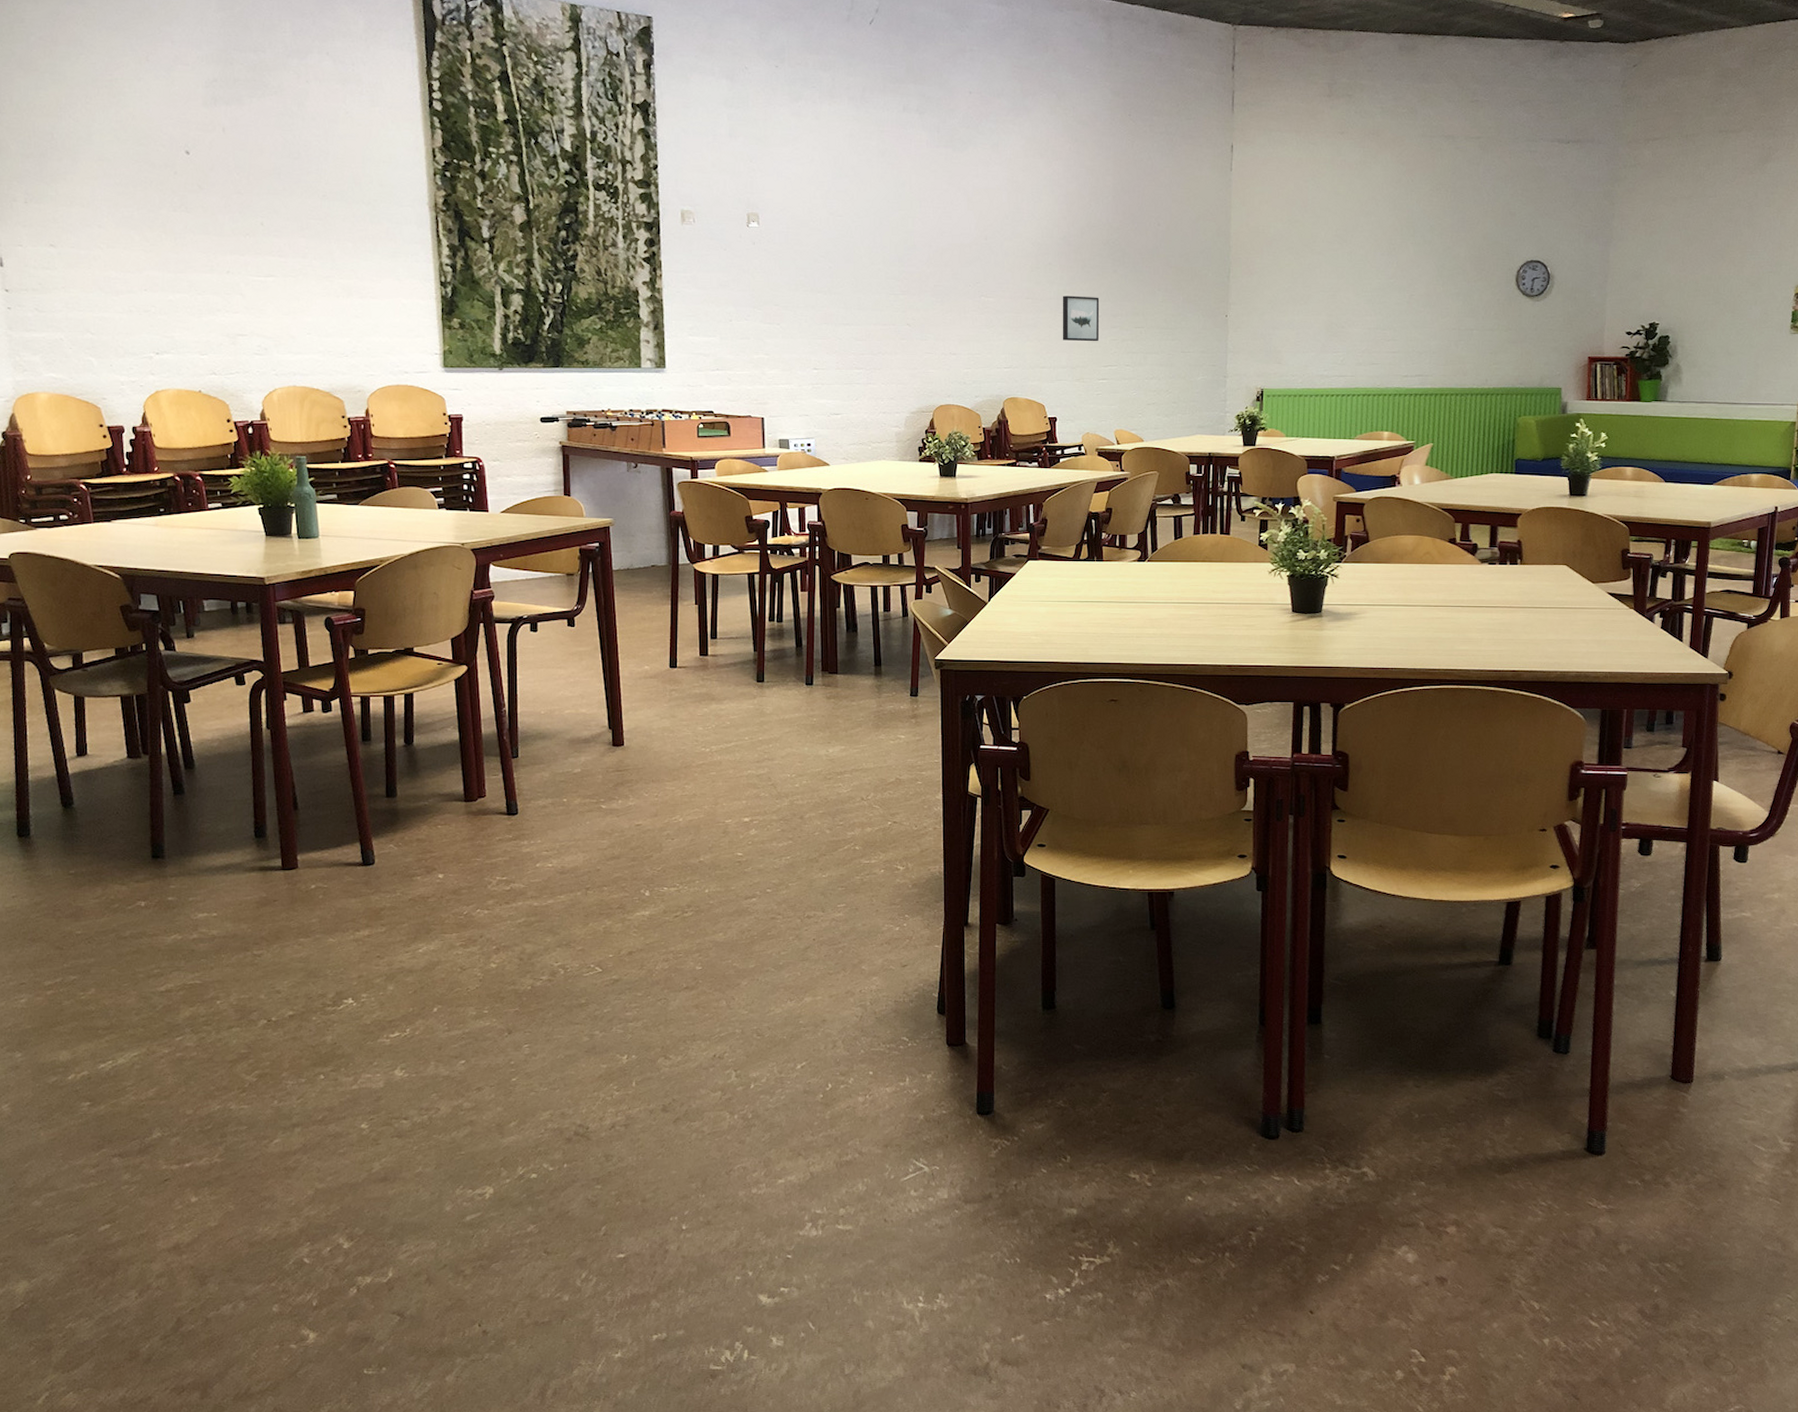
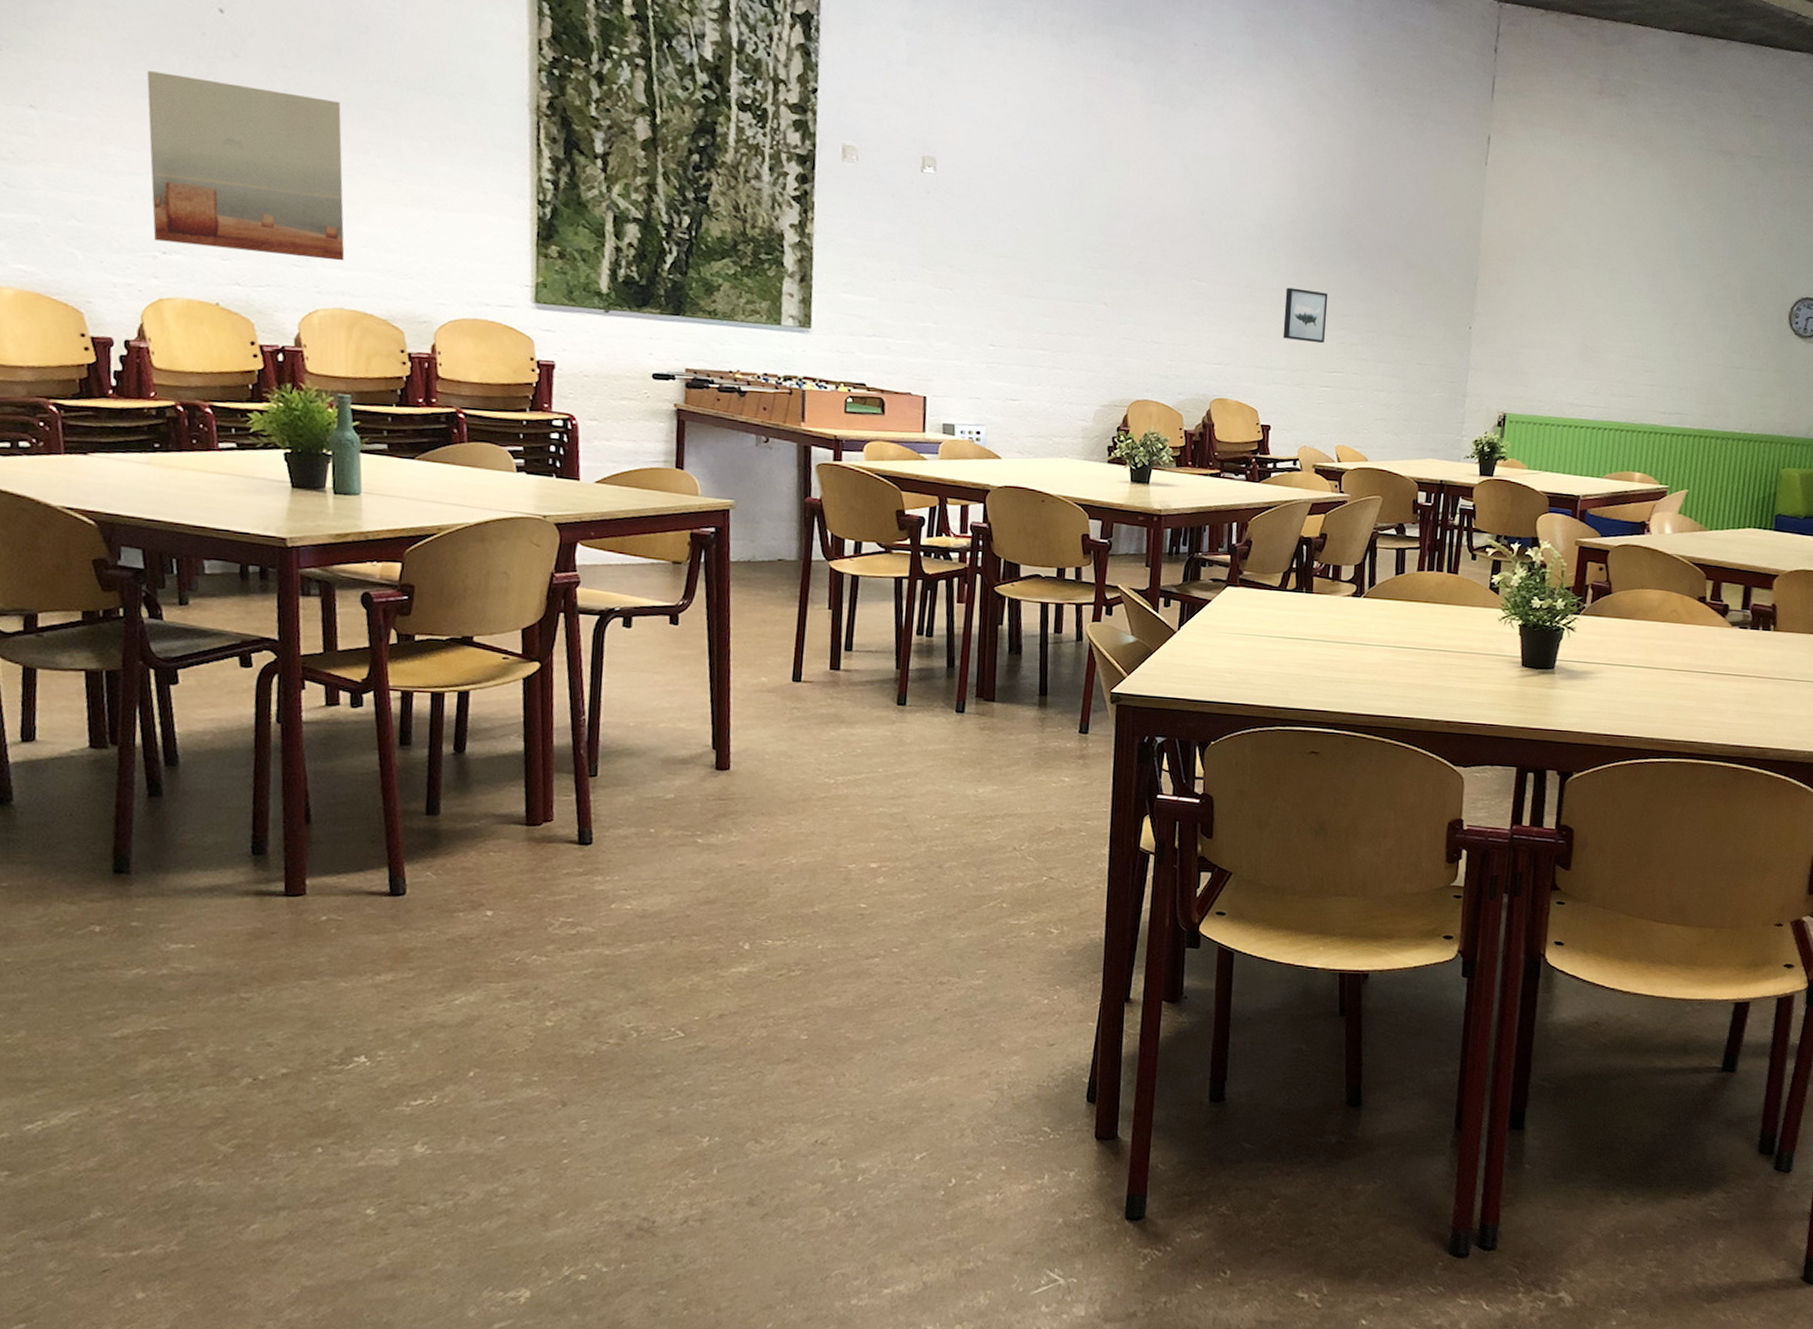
wall art: none [135,207,294,347] -> present [146,71,345,261]

